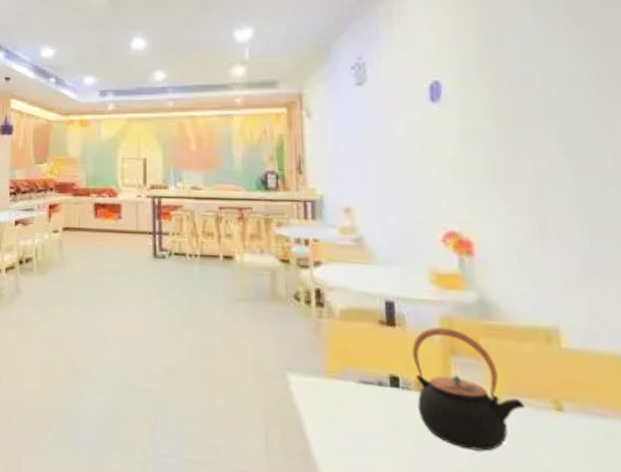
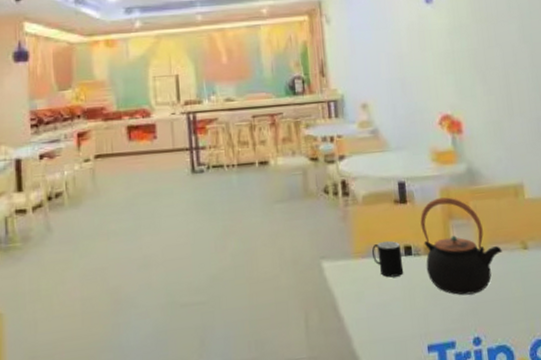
cup: none [348,364,388,409] -> present [371,240,404,278]

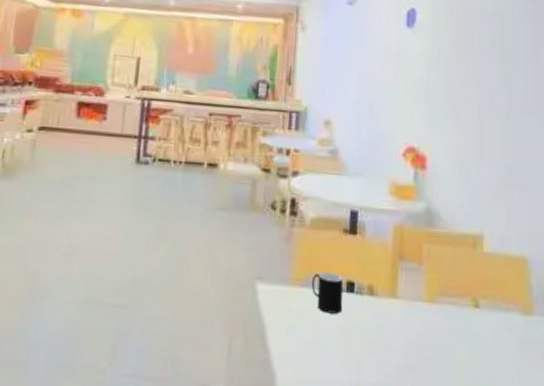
teapot: present [420,197,502,295] -> none [367,235,451,348]

